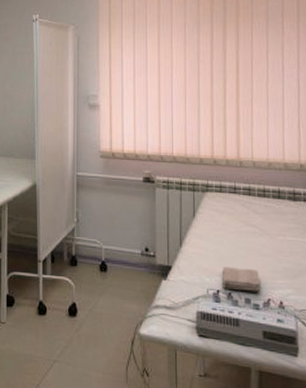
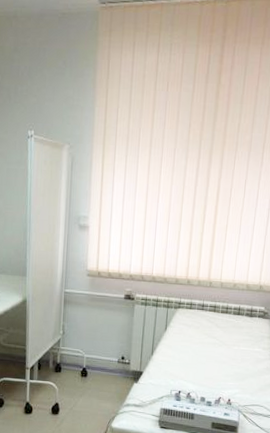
washcloth: present [222,267,261,292] -> none [184,372,215,392]

